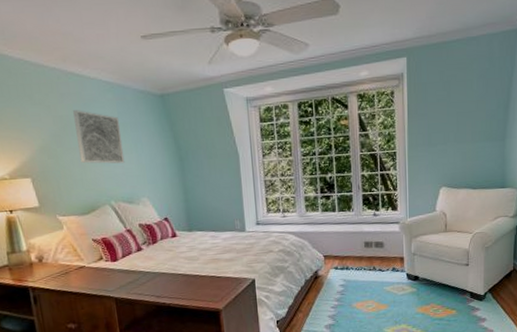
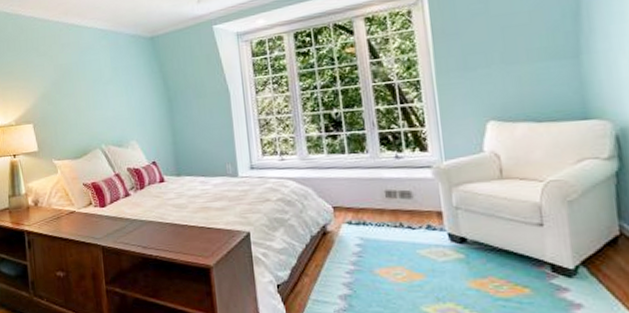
wall art: present [73,110,125,164] -> none [72,57,116,108]

